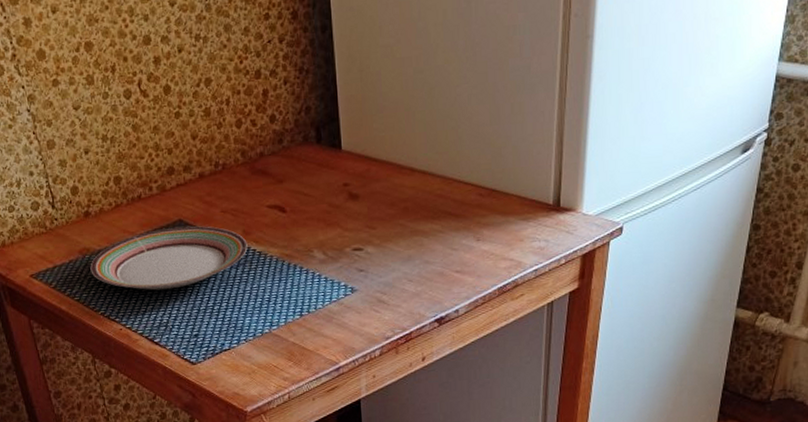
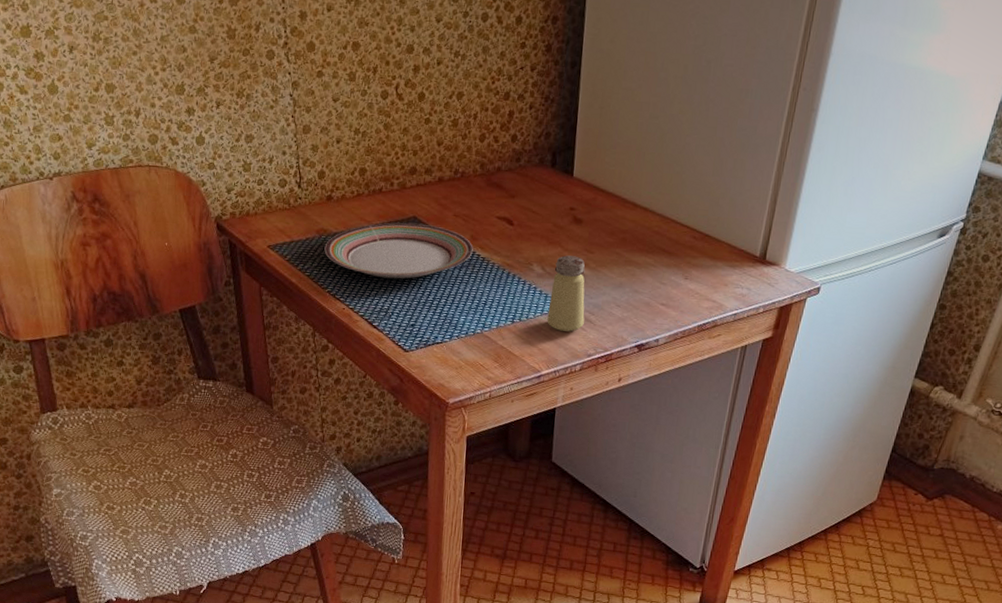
saltshaker: none [336,234,377,317] -> present [547,255,585,332]

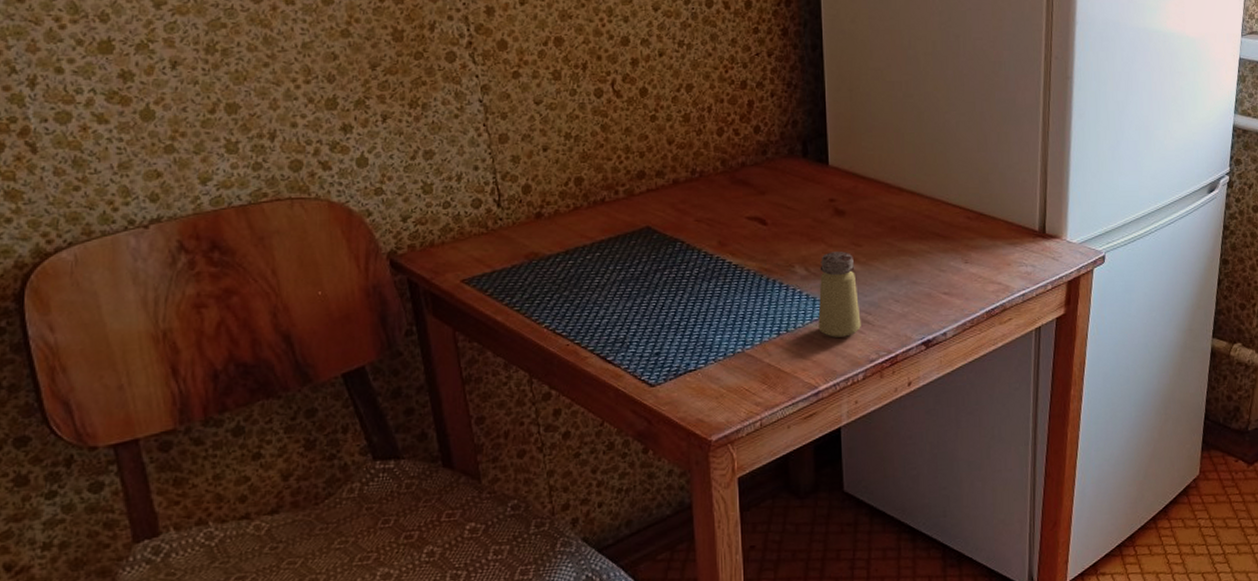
plate: present [324,222,473,279] -> none [537,235,723,302]

